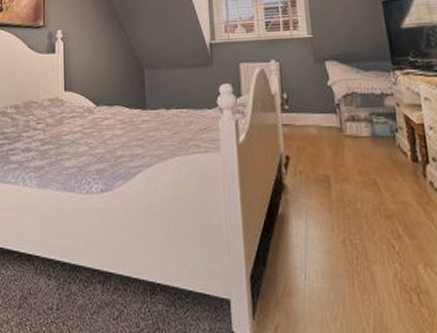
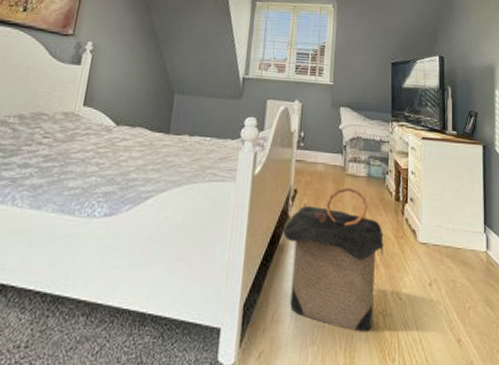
laundry hamper: none [280,149,406,310] -> present [283,187,384,332]

